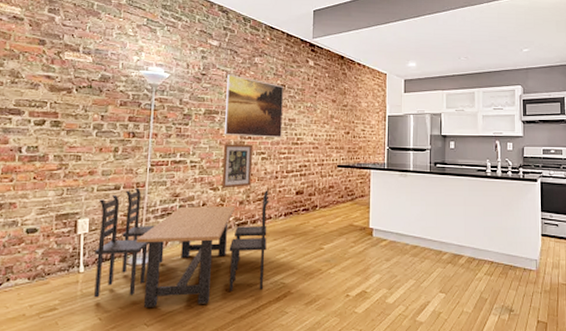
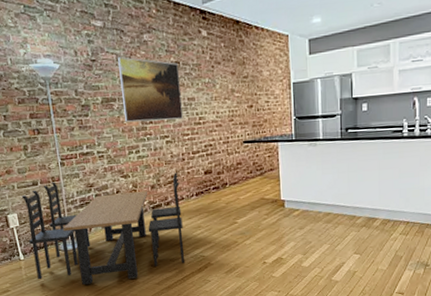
wall art: present [221,144,252,188] -> none [127,129,159,175]

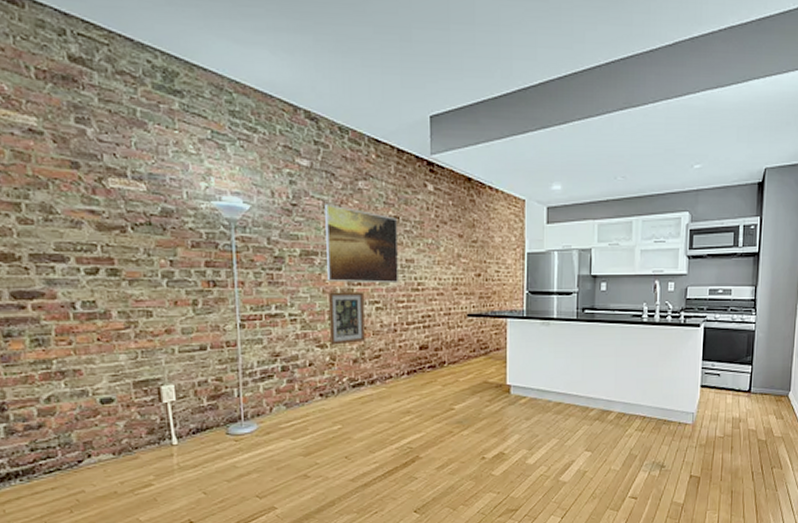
dining set: present [21,172,185,285] -> none [182,345,389,479]
wall art: none [127,129,159,175] -> present [329,292,365,345]

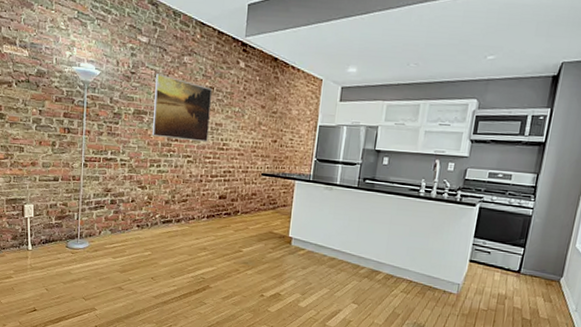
wall art: present [329,292,365,345] -> none [148,144,179,188]

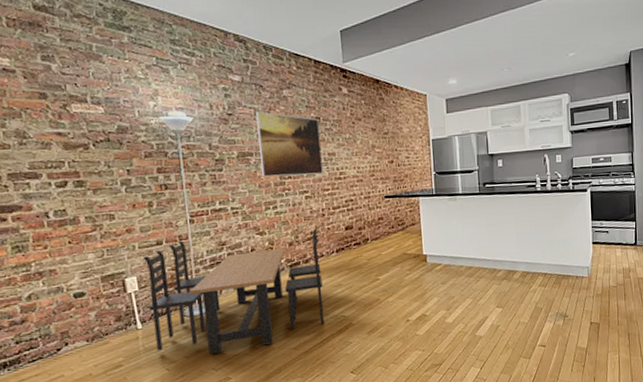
dining set: none [40,180,194,288] -> present [142,228,324,354]

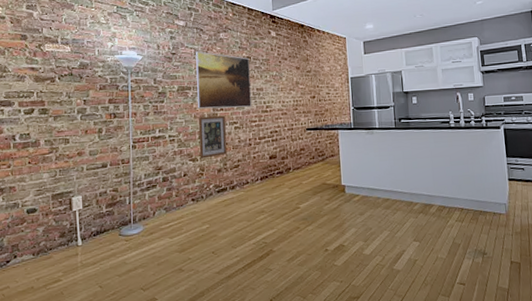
dining set: present [142,228,324,354] -> none [89,157,247,274]
wall art: none [264,184,298,232] -> present [199,115,227,159]

